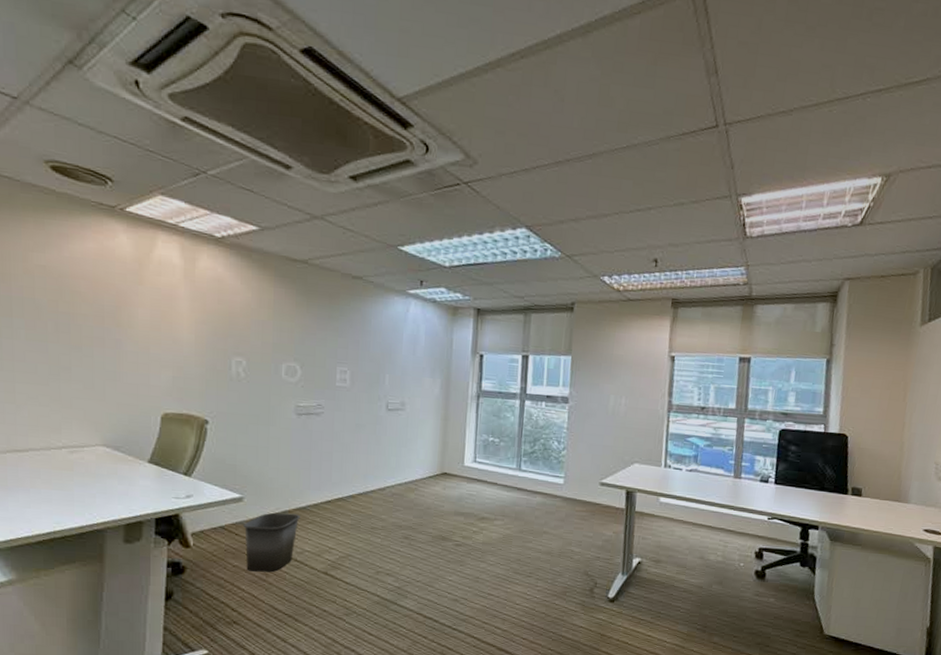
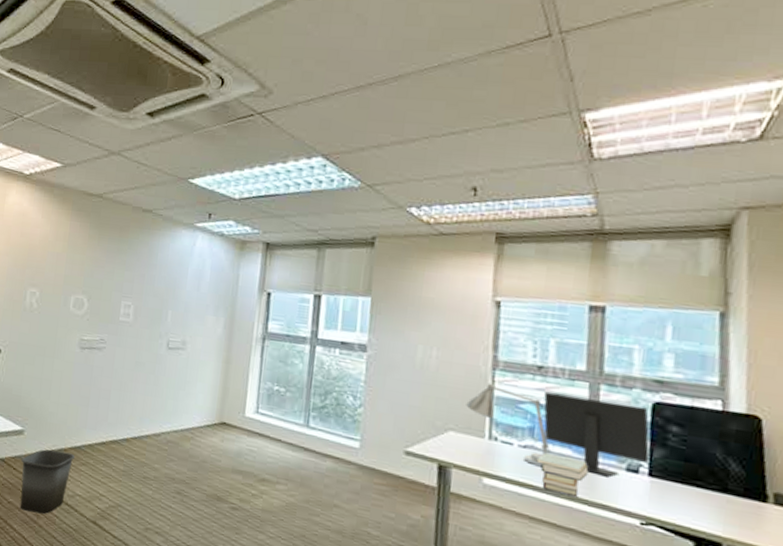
desk lamp: none [647,423,709,485] -> present [466,382,550,467]
books: none [698,473,735,504] -> present [536,452,589,497]
computer monitor: none [704,426,777,488] -> present [543,391,650,478]

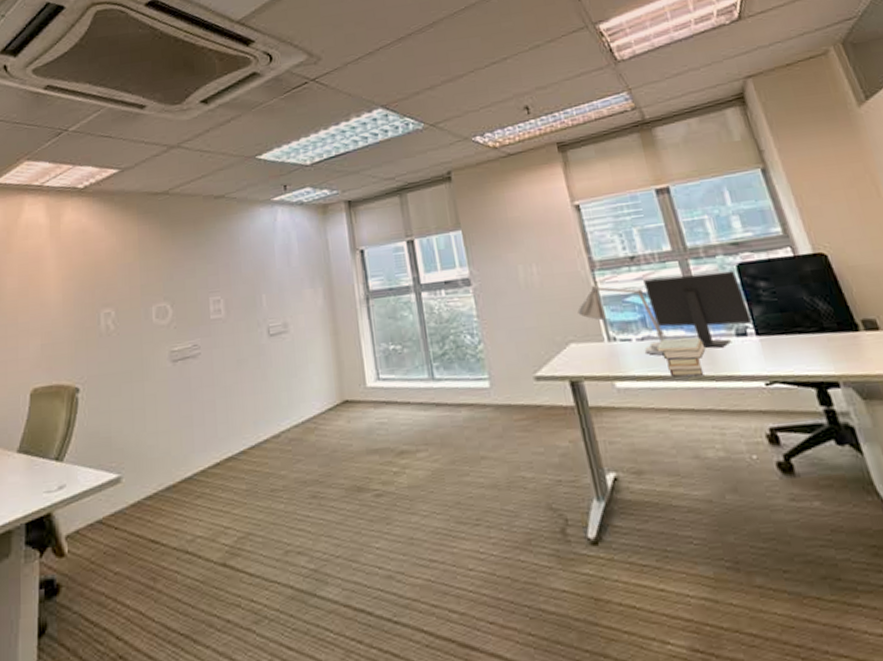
waste bin: present [20,449,75,514] -> none [123,488,187,578]

